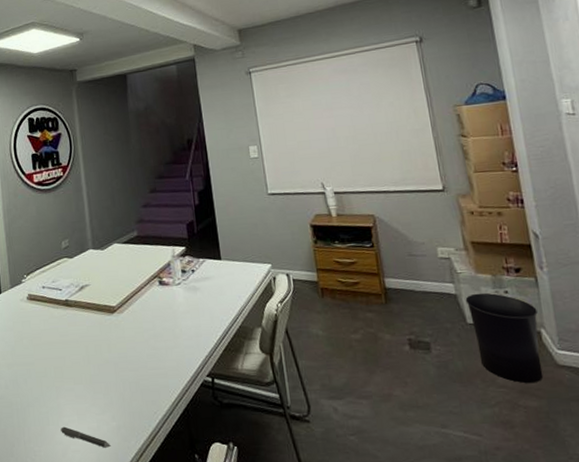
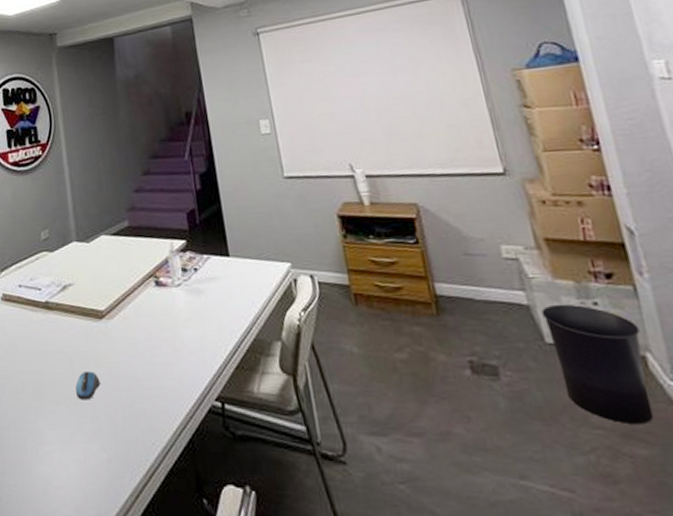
pen: present [61,426,111,448] -> none [40,456,100,485]
computer mouse: none [91,356,112,379] -> present [75,371,100,399]

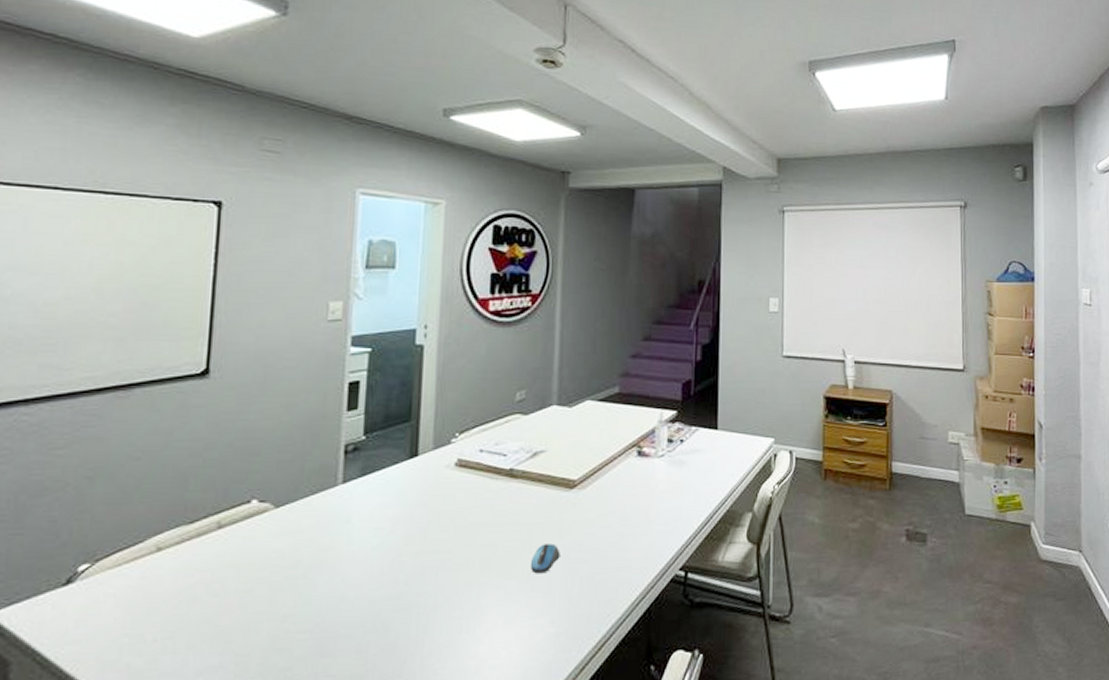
waste bin: present [541,304,654,423] -> none [967,482,1030,578]

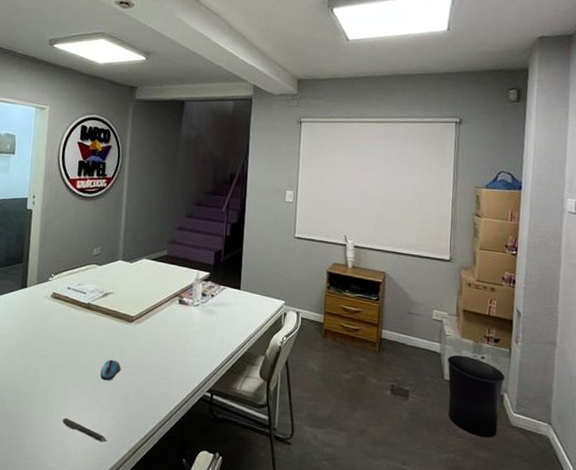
pen: none [477,635,544,662] -> present [62,418,107,442]
waste bin: none [967,482,1030,578] -> present [447,355,505,437]

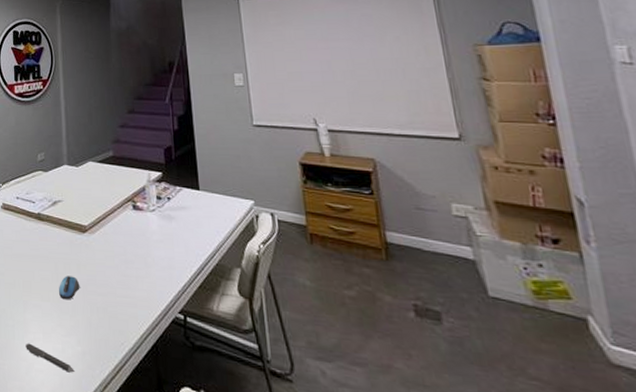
waste bin: present [447,355,505,437] -> none [486,262,592,381]

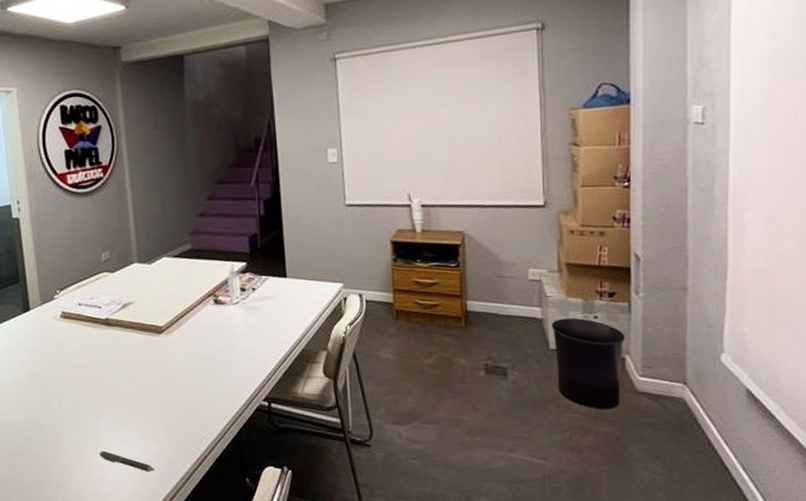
computer mouse: present [59,276,80,299] -> none [134,379,158,403]
waste bin: none [486,262,592,381] -> present [551,317,625,409]

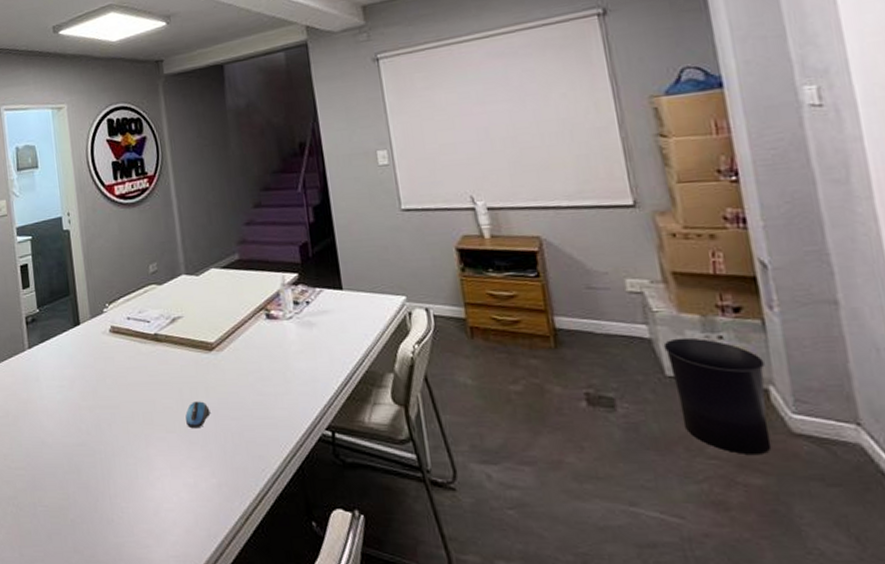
pen: present [99,450,155,472] -> none [151,481,211,508]
computer mouse: none [134,379,158,403] -> present [185,401,210,427]

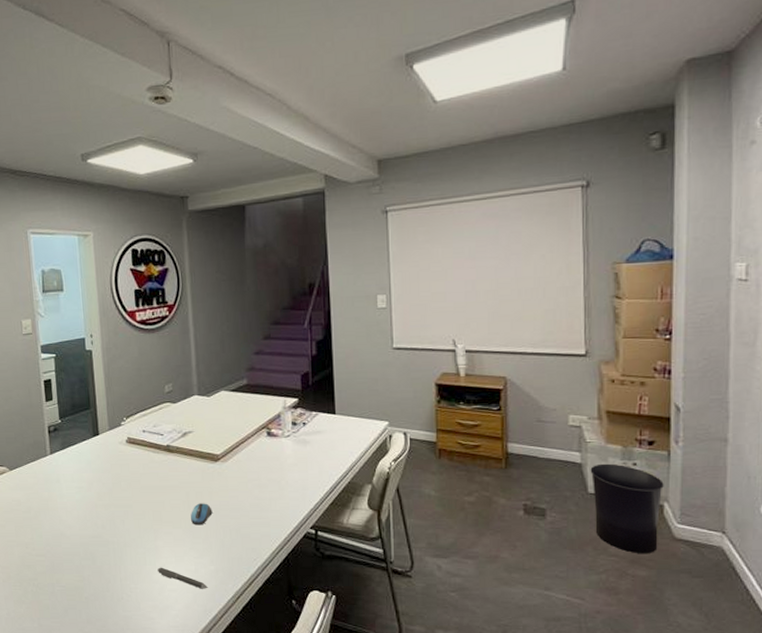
pen: none [151,481,211,508] -> present [158,567,208,589]

